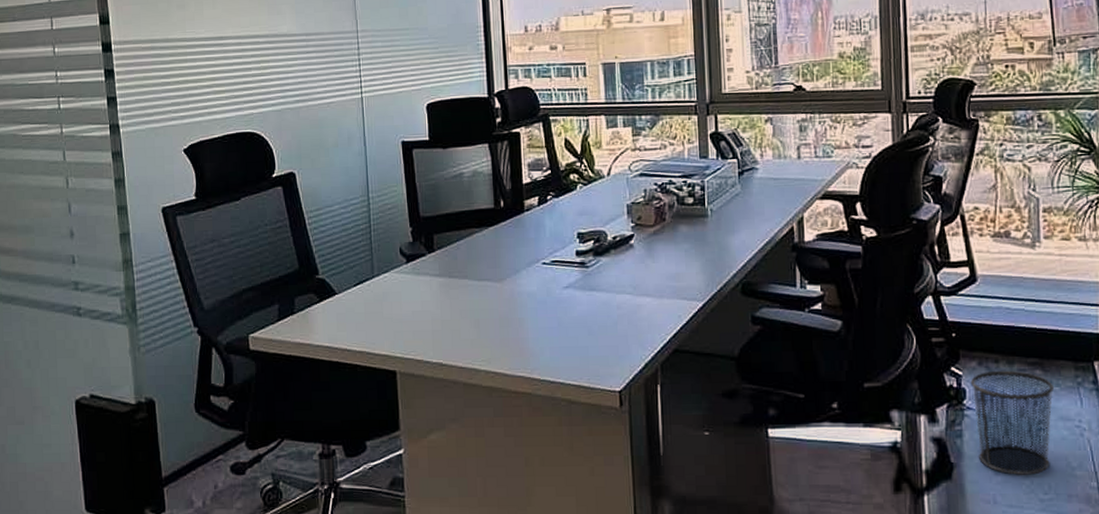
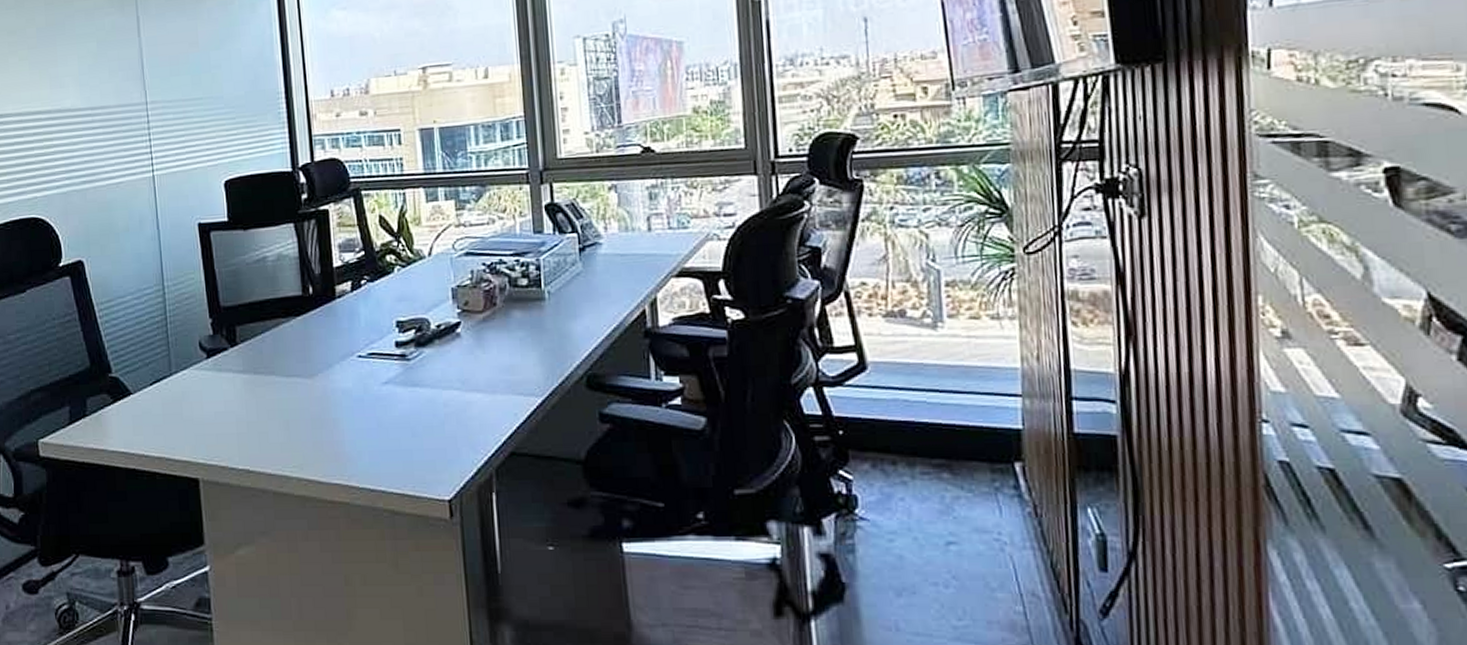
waste bin: present [970,370,1055,475] -> none [862,473,967,597]

